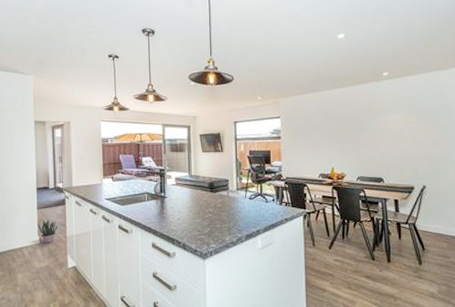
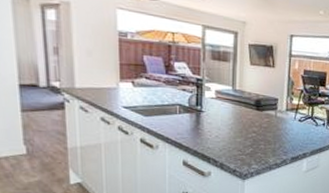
potted plant: present [37,219,58,244] -> none [22,125,55,155]

